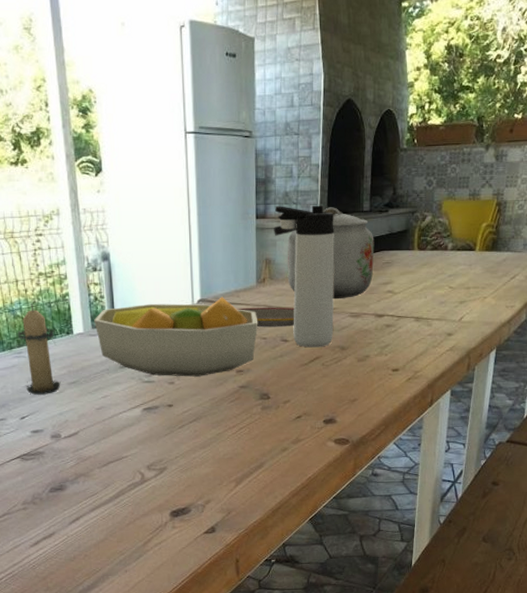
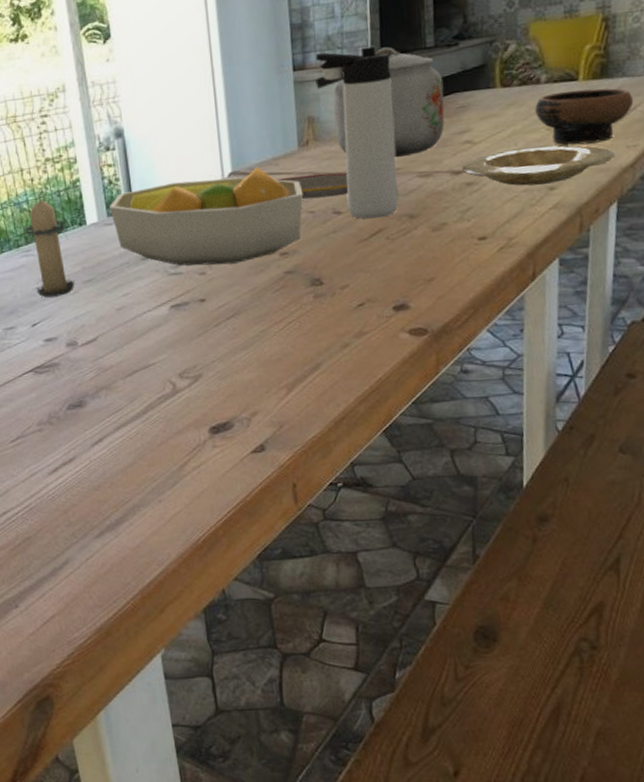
plate: none [383,300,498,331] -> present [461,145,616,186]
bowl: none [442,259,514,302] -> present [535,88,634,145]

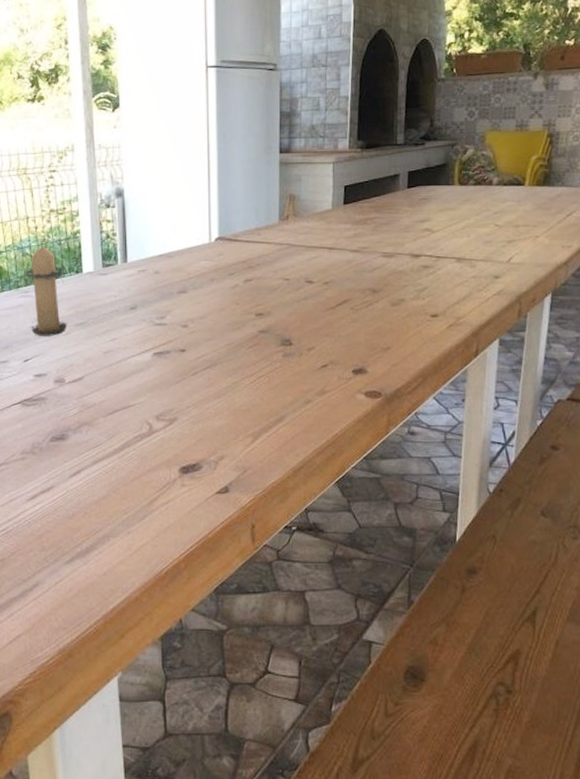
fruit bowl: present [109,167,304,266] -> none [105,235,281,320]
plate: present [276,172,349,200] -> none [257,246,321,268]
thermos bottle: present [315,46,398,219] -> none [299,138,365,290]
kettle: present [315,47,445,157] -> none [299,140,410,237]
plate: present [461,145,616,186] -> none [420,239,553,273]
bowl: present [535,88,634,145] -> none [487,194,570,241]

